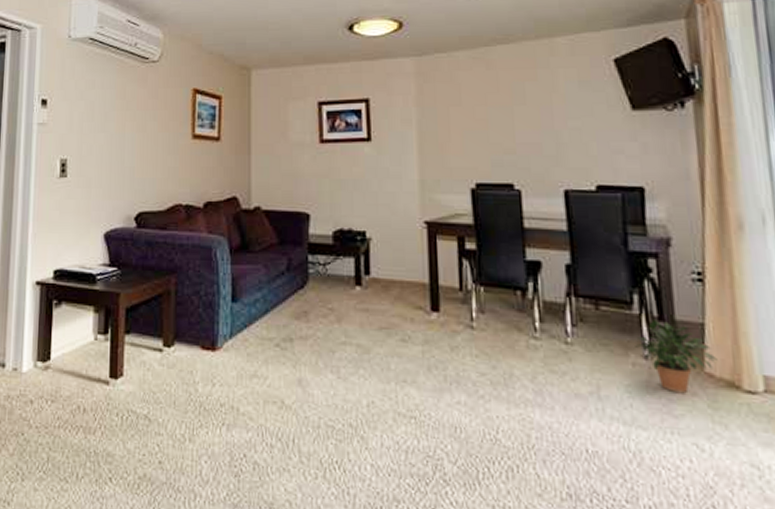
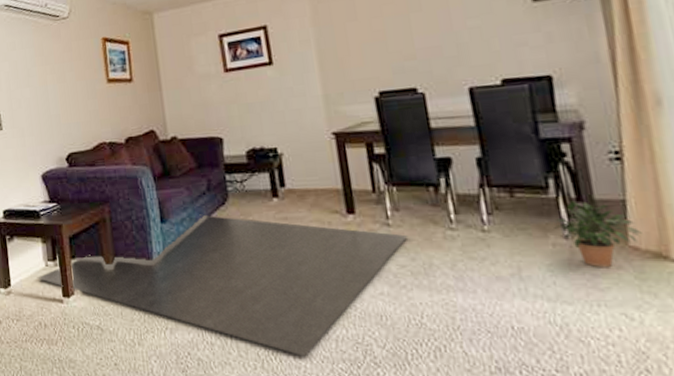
area rug: none [82,296,491,468] -> present [36,214,408,357]

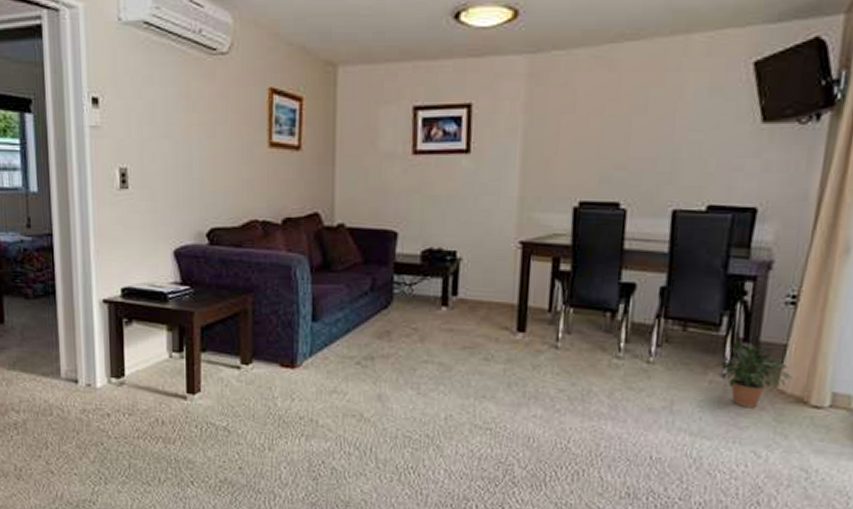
area rug: present [36,214,408,357] -> none [157,316,574,473]

